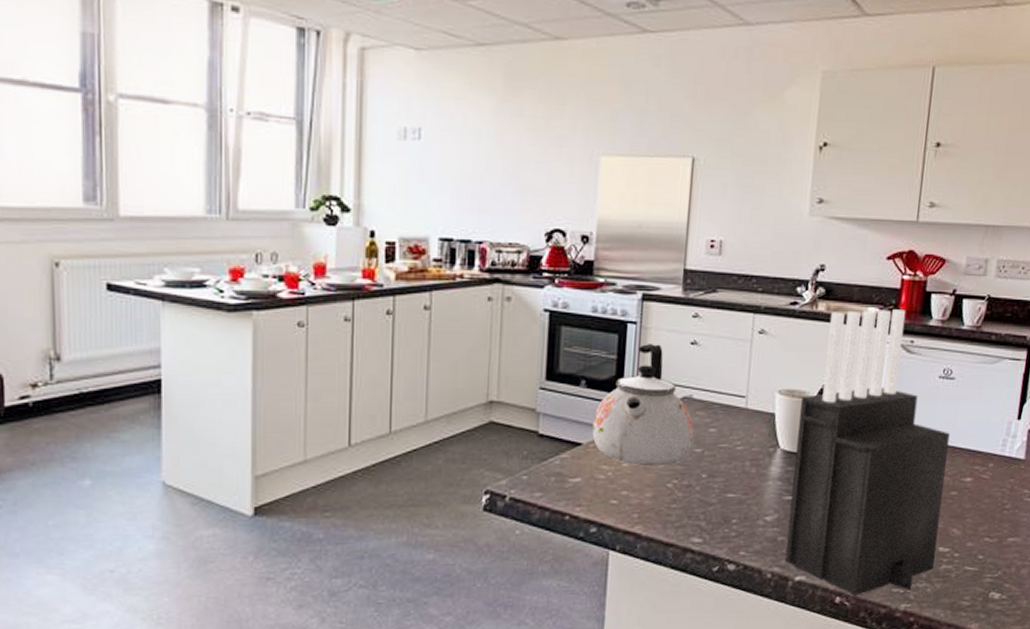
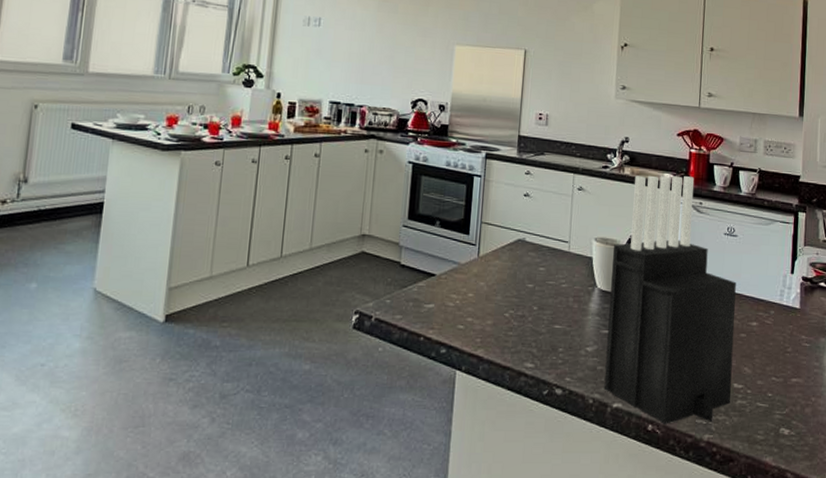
kettle: present [592,344,694,467] -> none [444,194,527,298]

